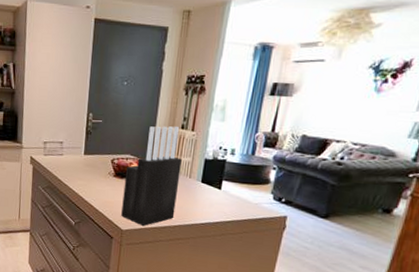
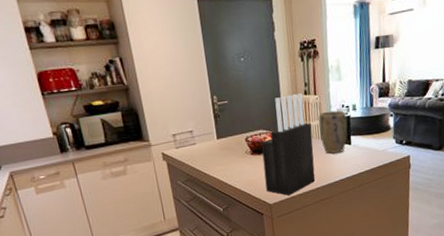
plant pot: none [189,149,223,195] -> present [318,110,348,154]

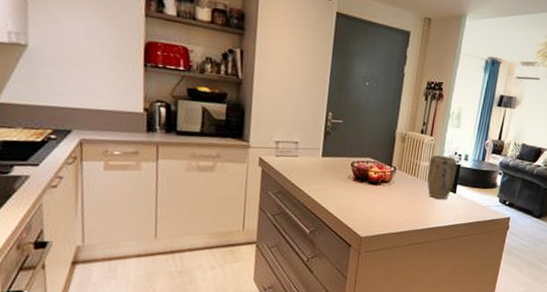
knife block: present [261,93,316,196] -> none [360,129,421,232]

